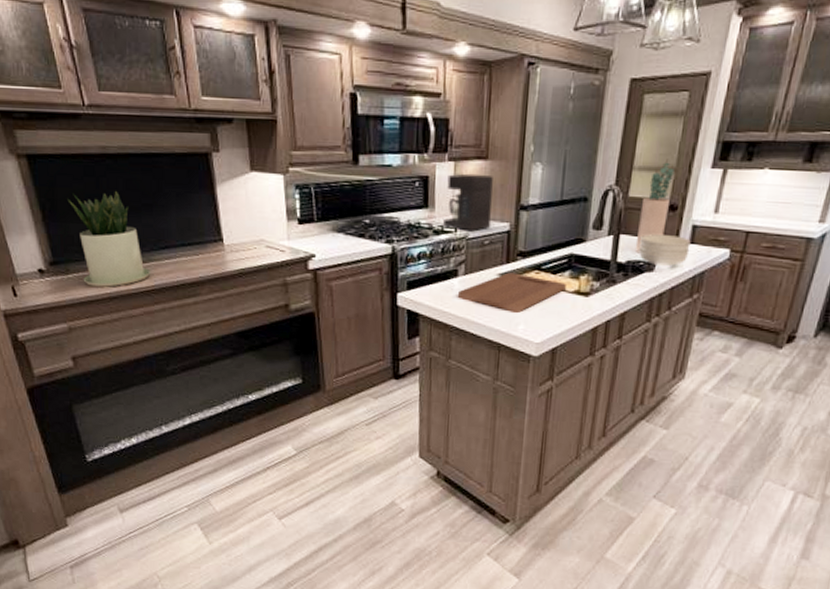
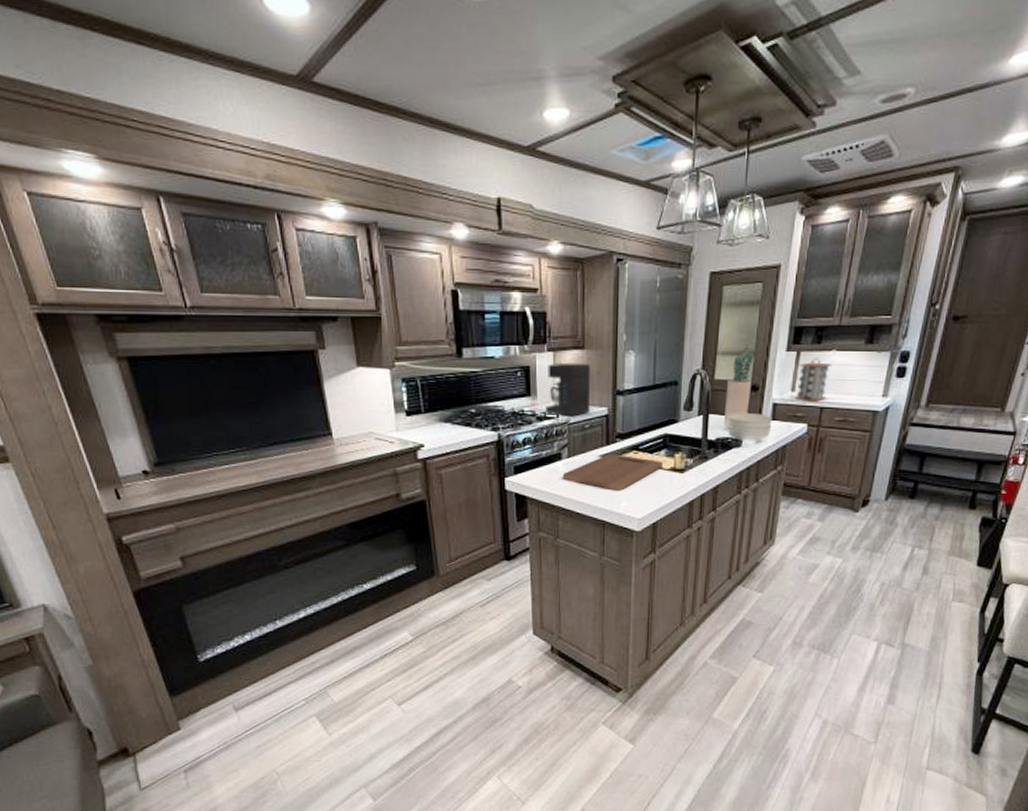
planter: present [67,191,151,287] -> none [171,391,260,485]
spice rack: none [717,176,762,225] -> present [794,358,832,402]

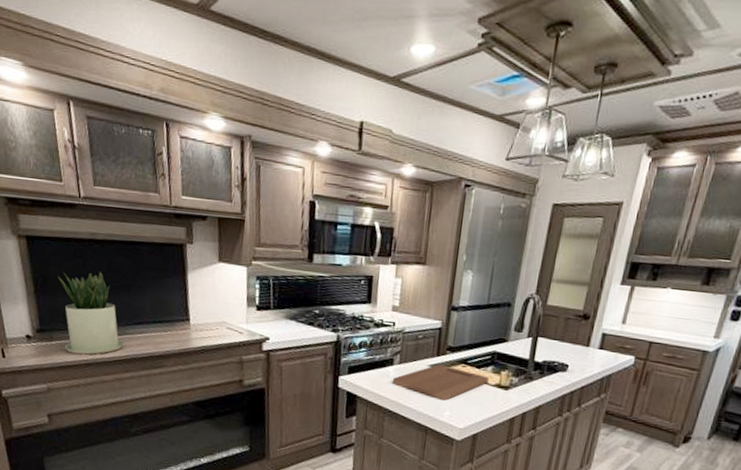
planter: none [171,391,260,485] -> present [57,272,125,355]
coffee maker: present [546,362,591,417] -> none [383,275,429,327]
vase: present [723,344,754,431] -> none [550,274,588,355]
bowl: present [727,413,772,443] -> none [554,338,600,369]
spice rack: present [794,358,832,402] -> none [624,294,665,336]

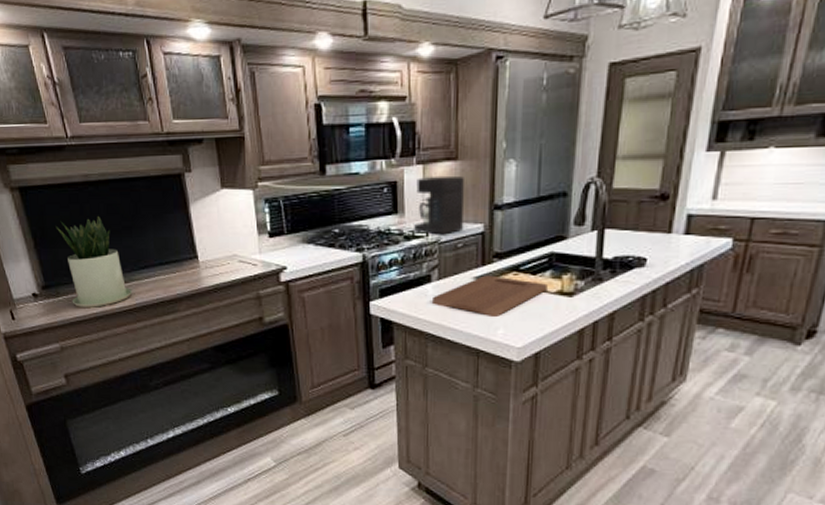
coffee maker: none [383,275,429,327] -> present [414,175,464,235]

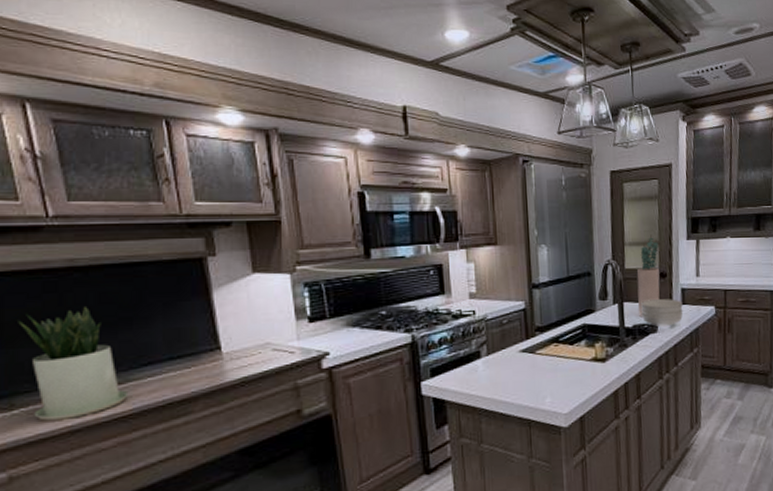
coffee maker: present [414,175,464,235] -> none [461,258,508,313]
cutting board: present [433,275,547,316] -> none [483,347,584,387]
vase: none [622,145,664,248] -> present [636,234,660,318]
bowl: none [627,227,686,261] -> present [641,299,683,328]

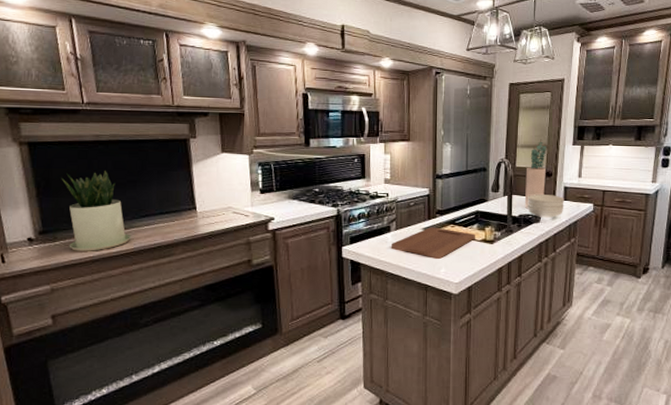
cutting board: none [483,347,584,387] -> present [392,227,475,259]

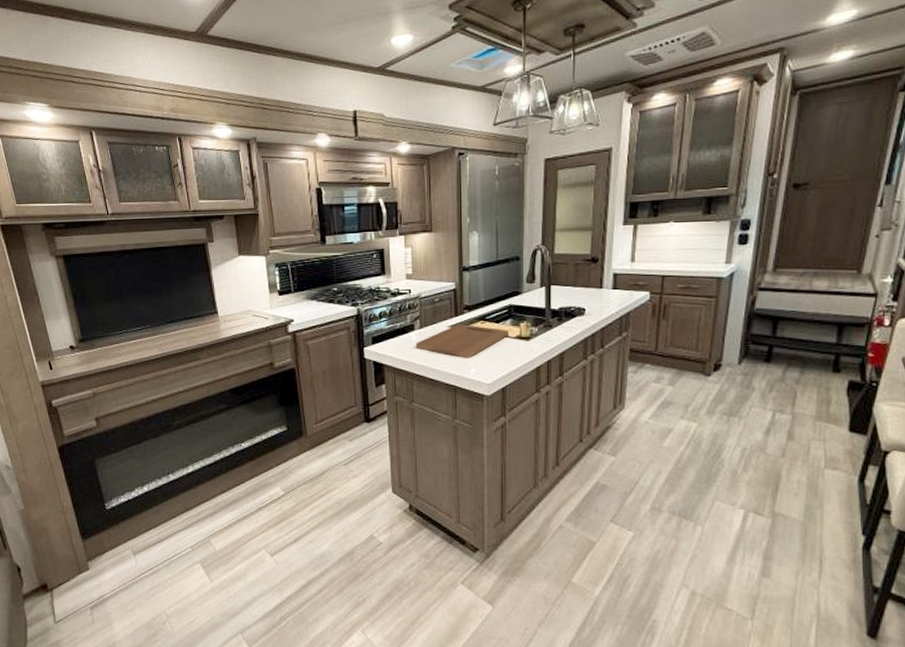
planter: present [61,171,132,251] -> none [94,279,160,357]
vase: present [524,139,547,209] -> none [565,220,591,301]
bowl: present [528,194,564,219] -> none [569,283,614,311]

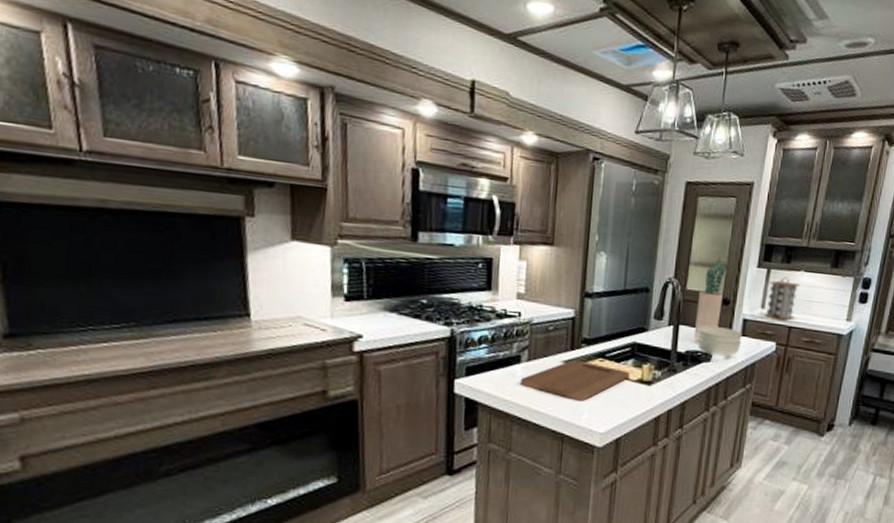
vase: none [565,220,591,301] -> present [693,256,726,344]
bowl: none [569,283,614,311] -> present [697,326,742,358]
spice rack: none [634,230,670,271] -> present [764,277,800,321]

